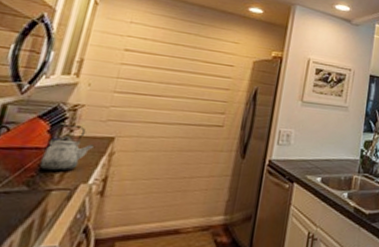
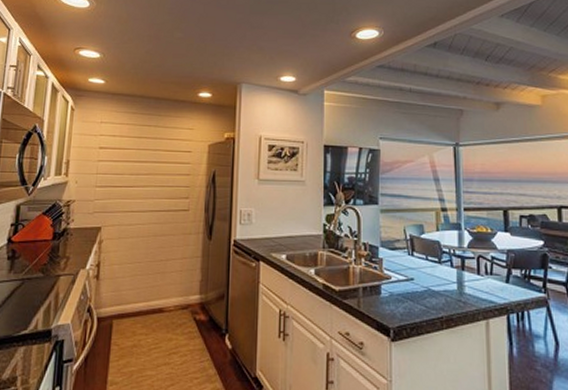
kettle: present [40,124,95,172] -> none [49,218,87,260]

